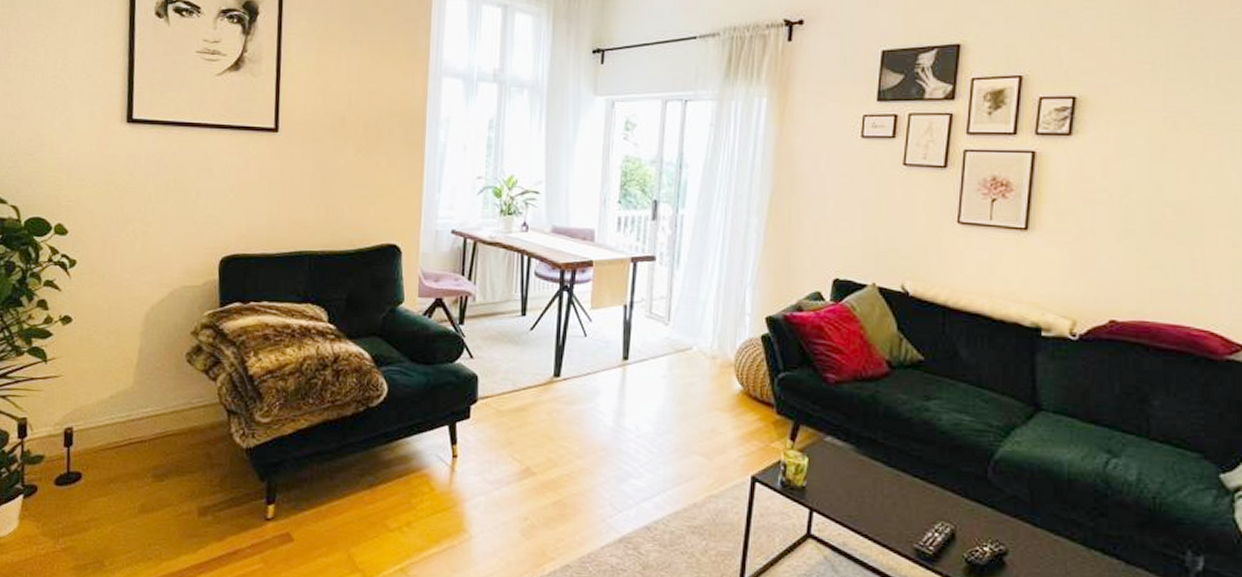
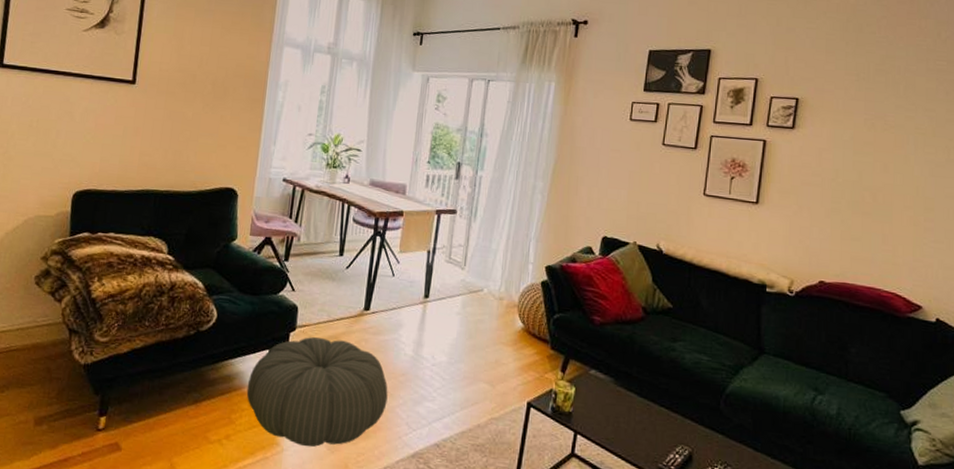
pouf: none [426,409,587,533] -> present [246,337,388,447]

